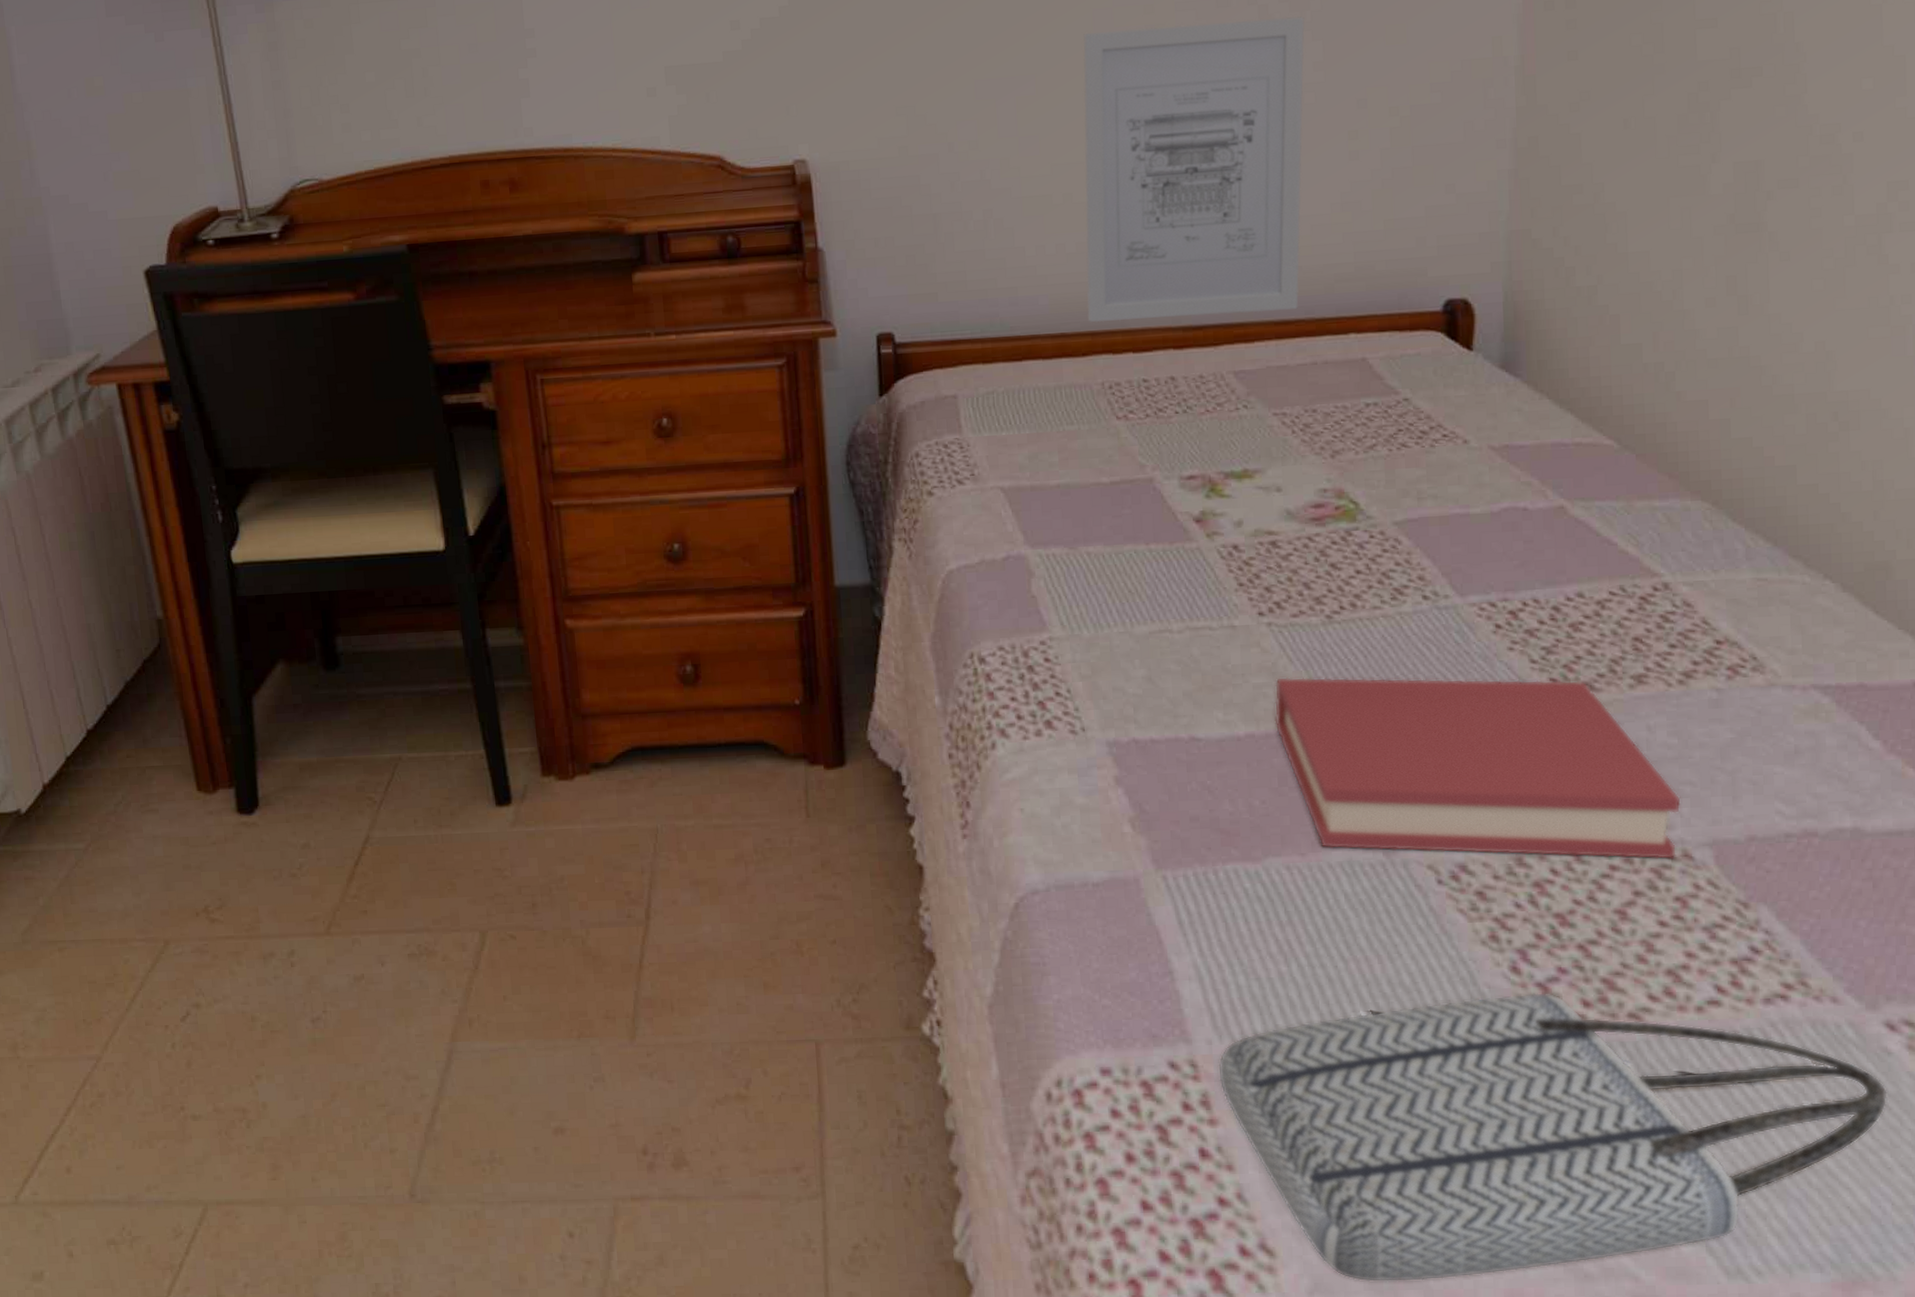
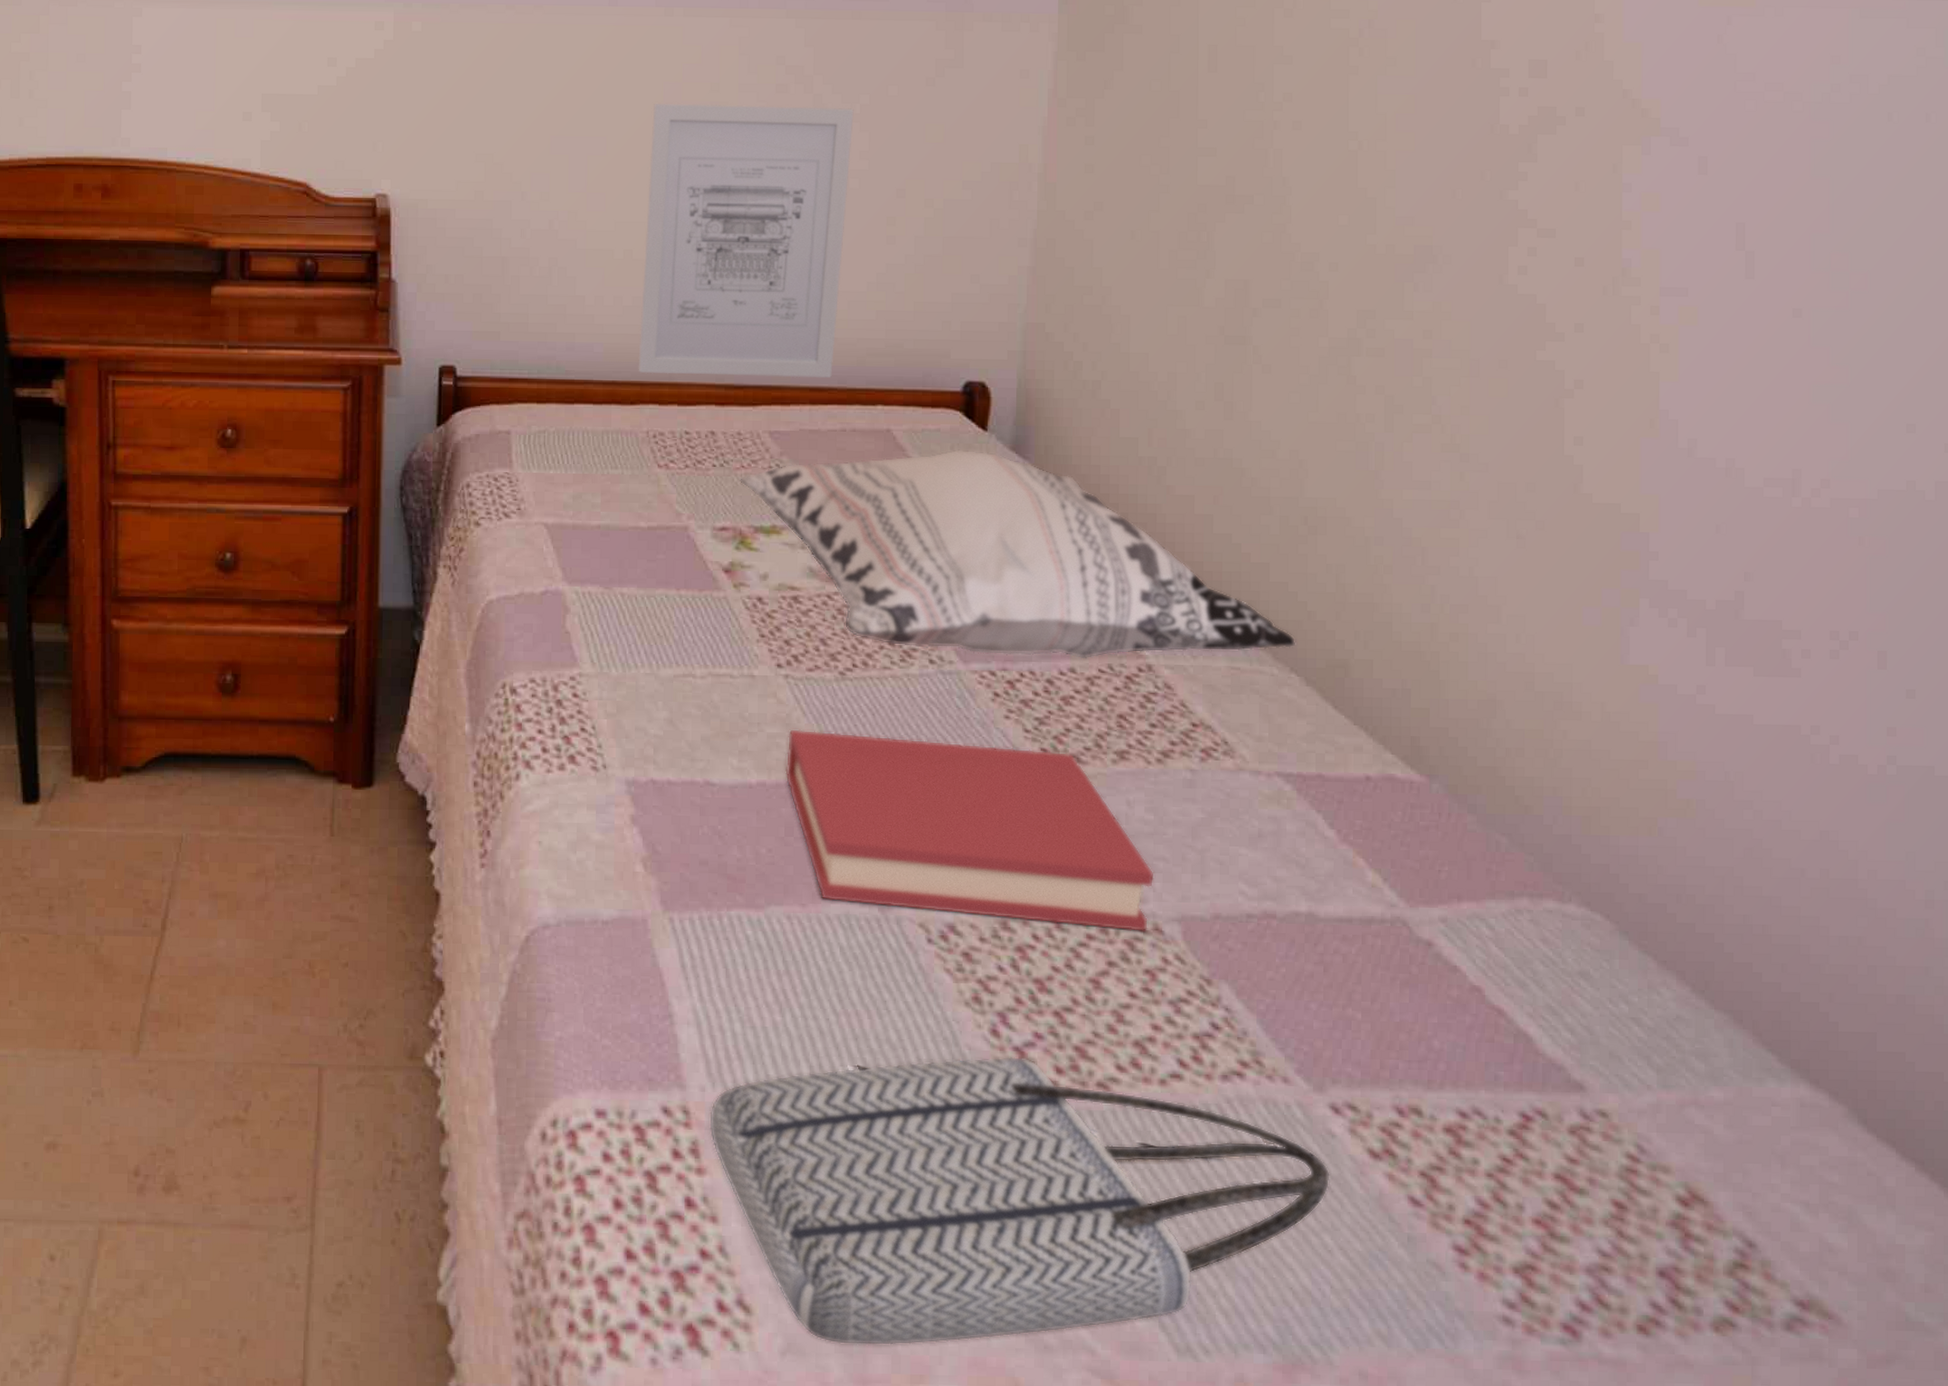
decorative pillow: none [1205,372,1830,586] -> present [740,449,1296,660]

